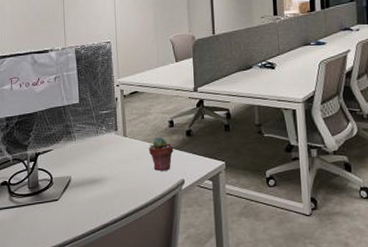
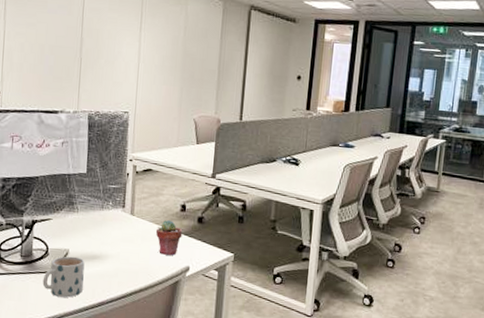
mug: none [50,182,89,223] -> present [42,256,85,298]

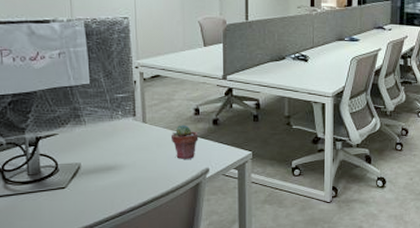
mug: present [42,256,85,298] -> none [55,170,102,212]

